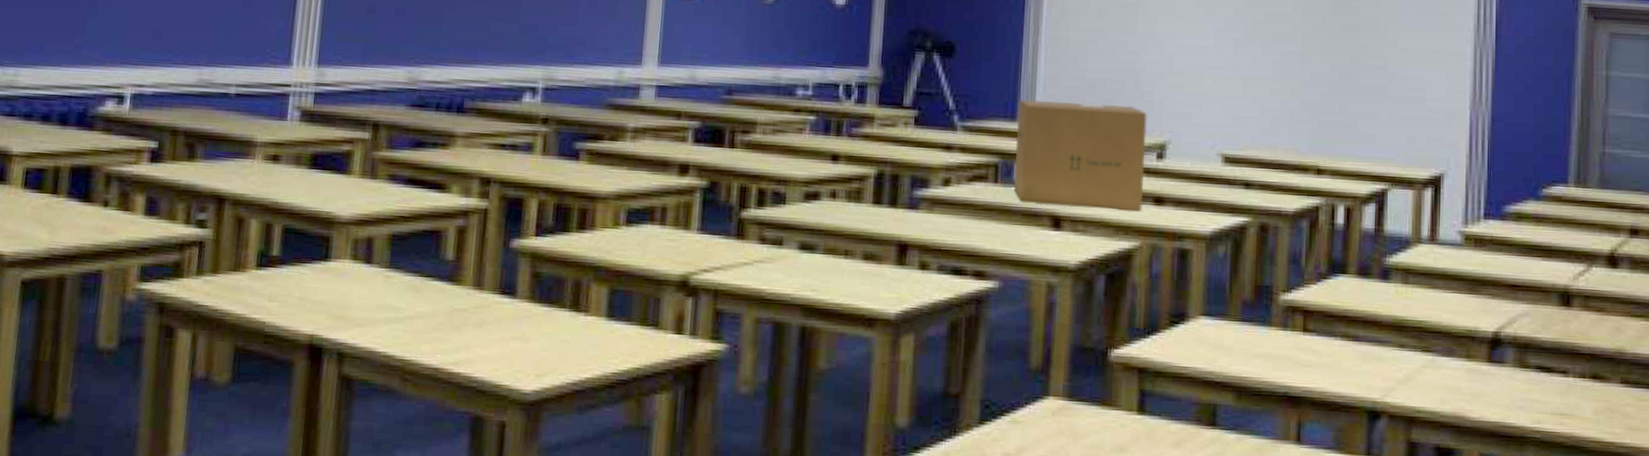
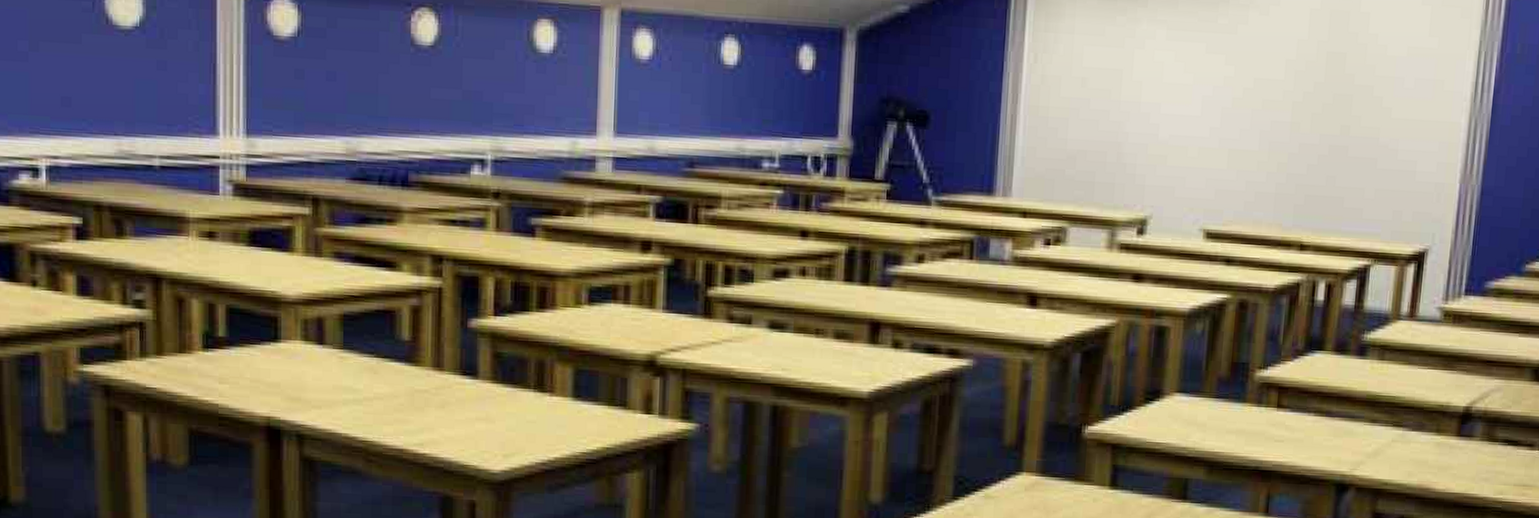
box: present [1013,100,1147,211] -> none [989,173,1129,288]

